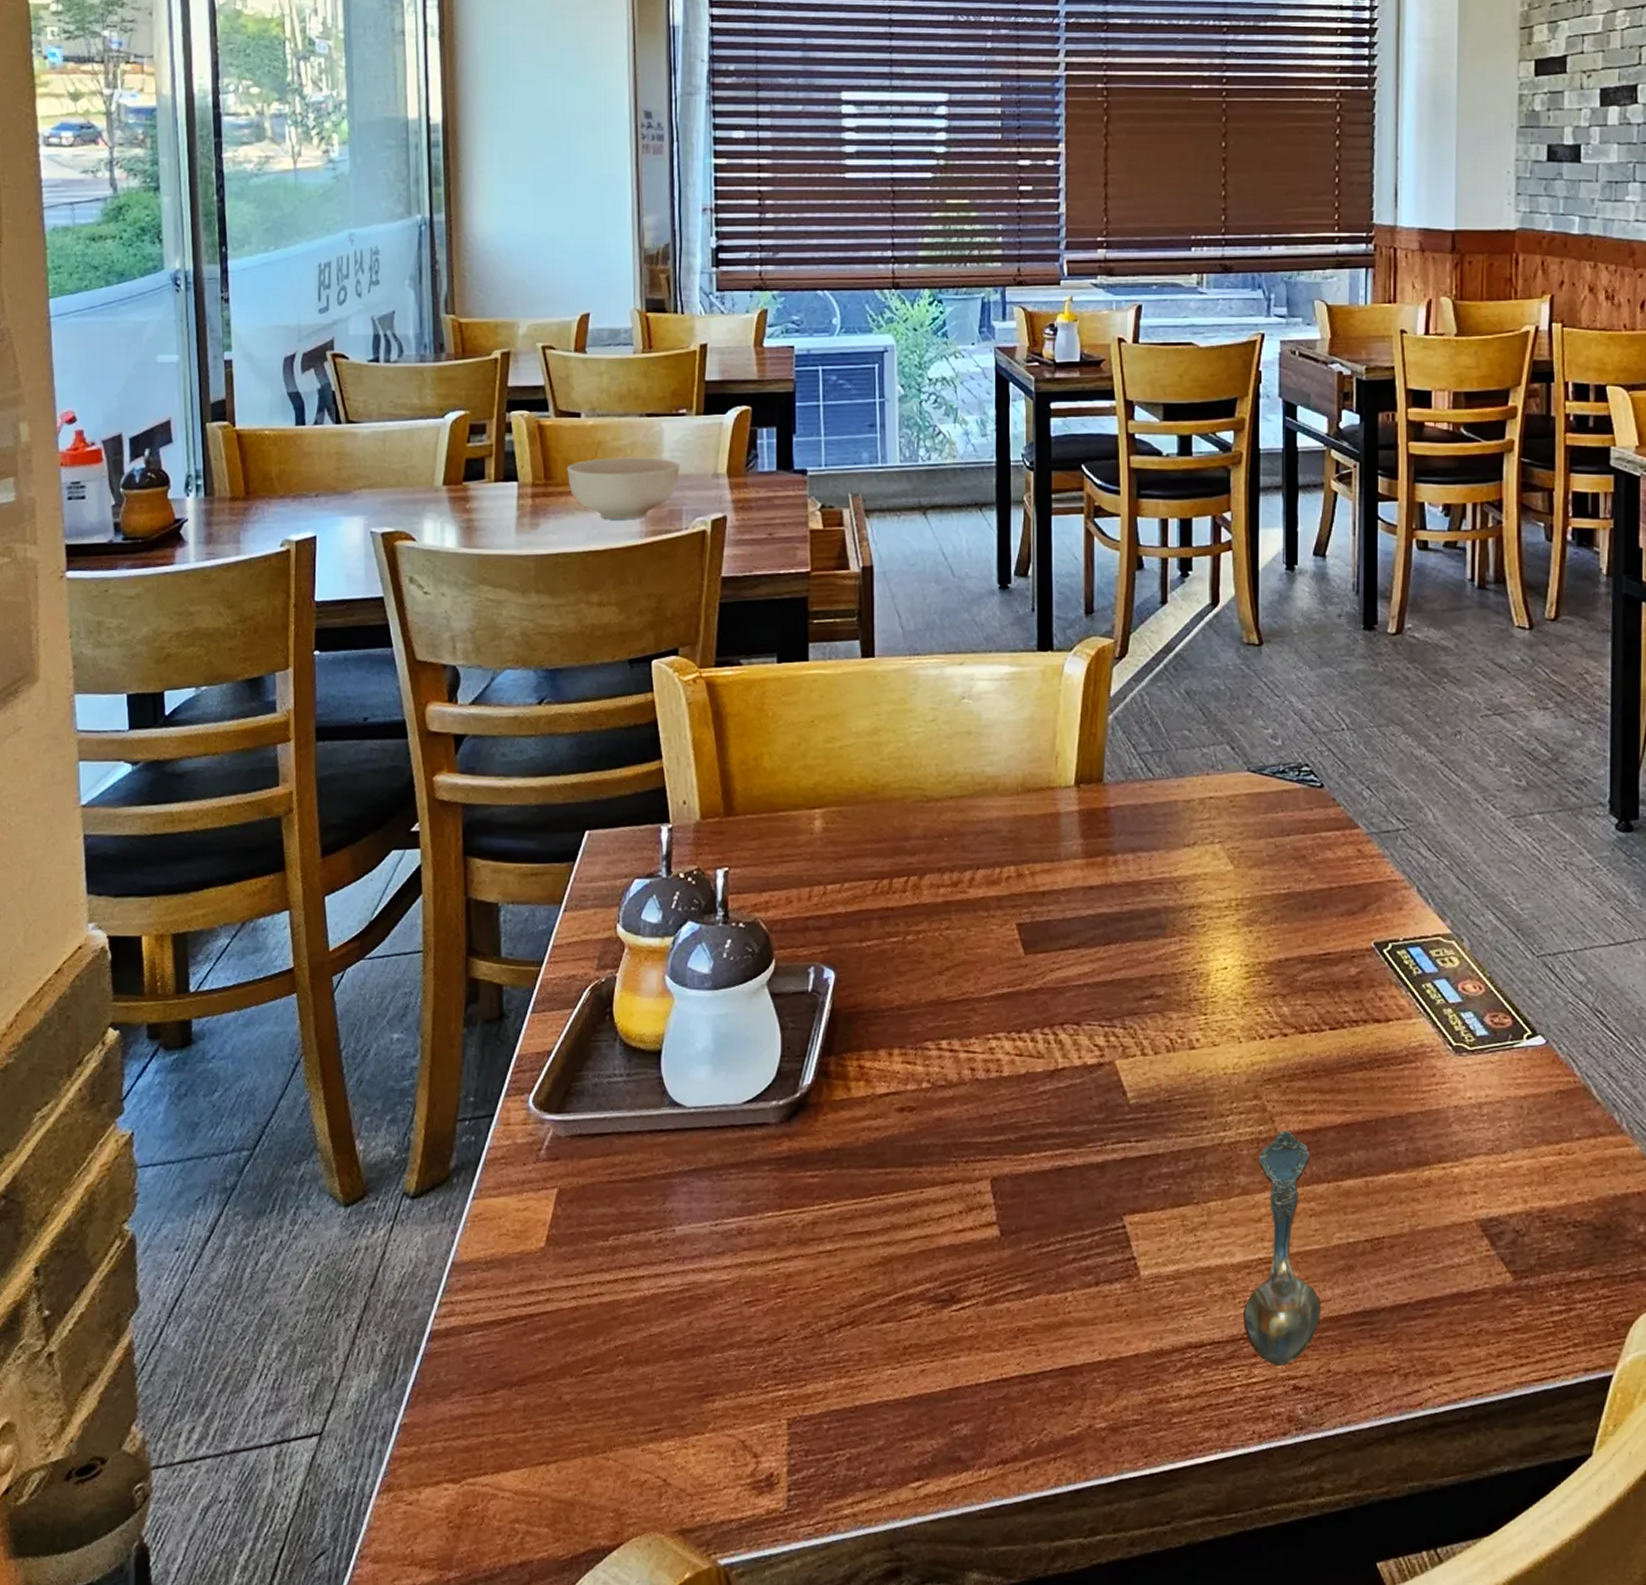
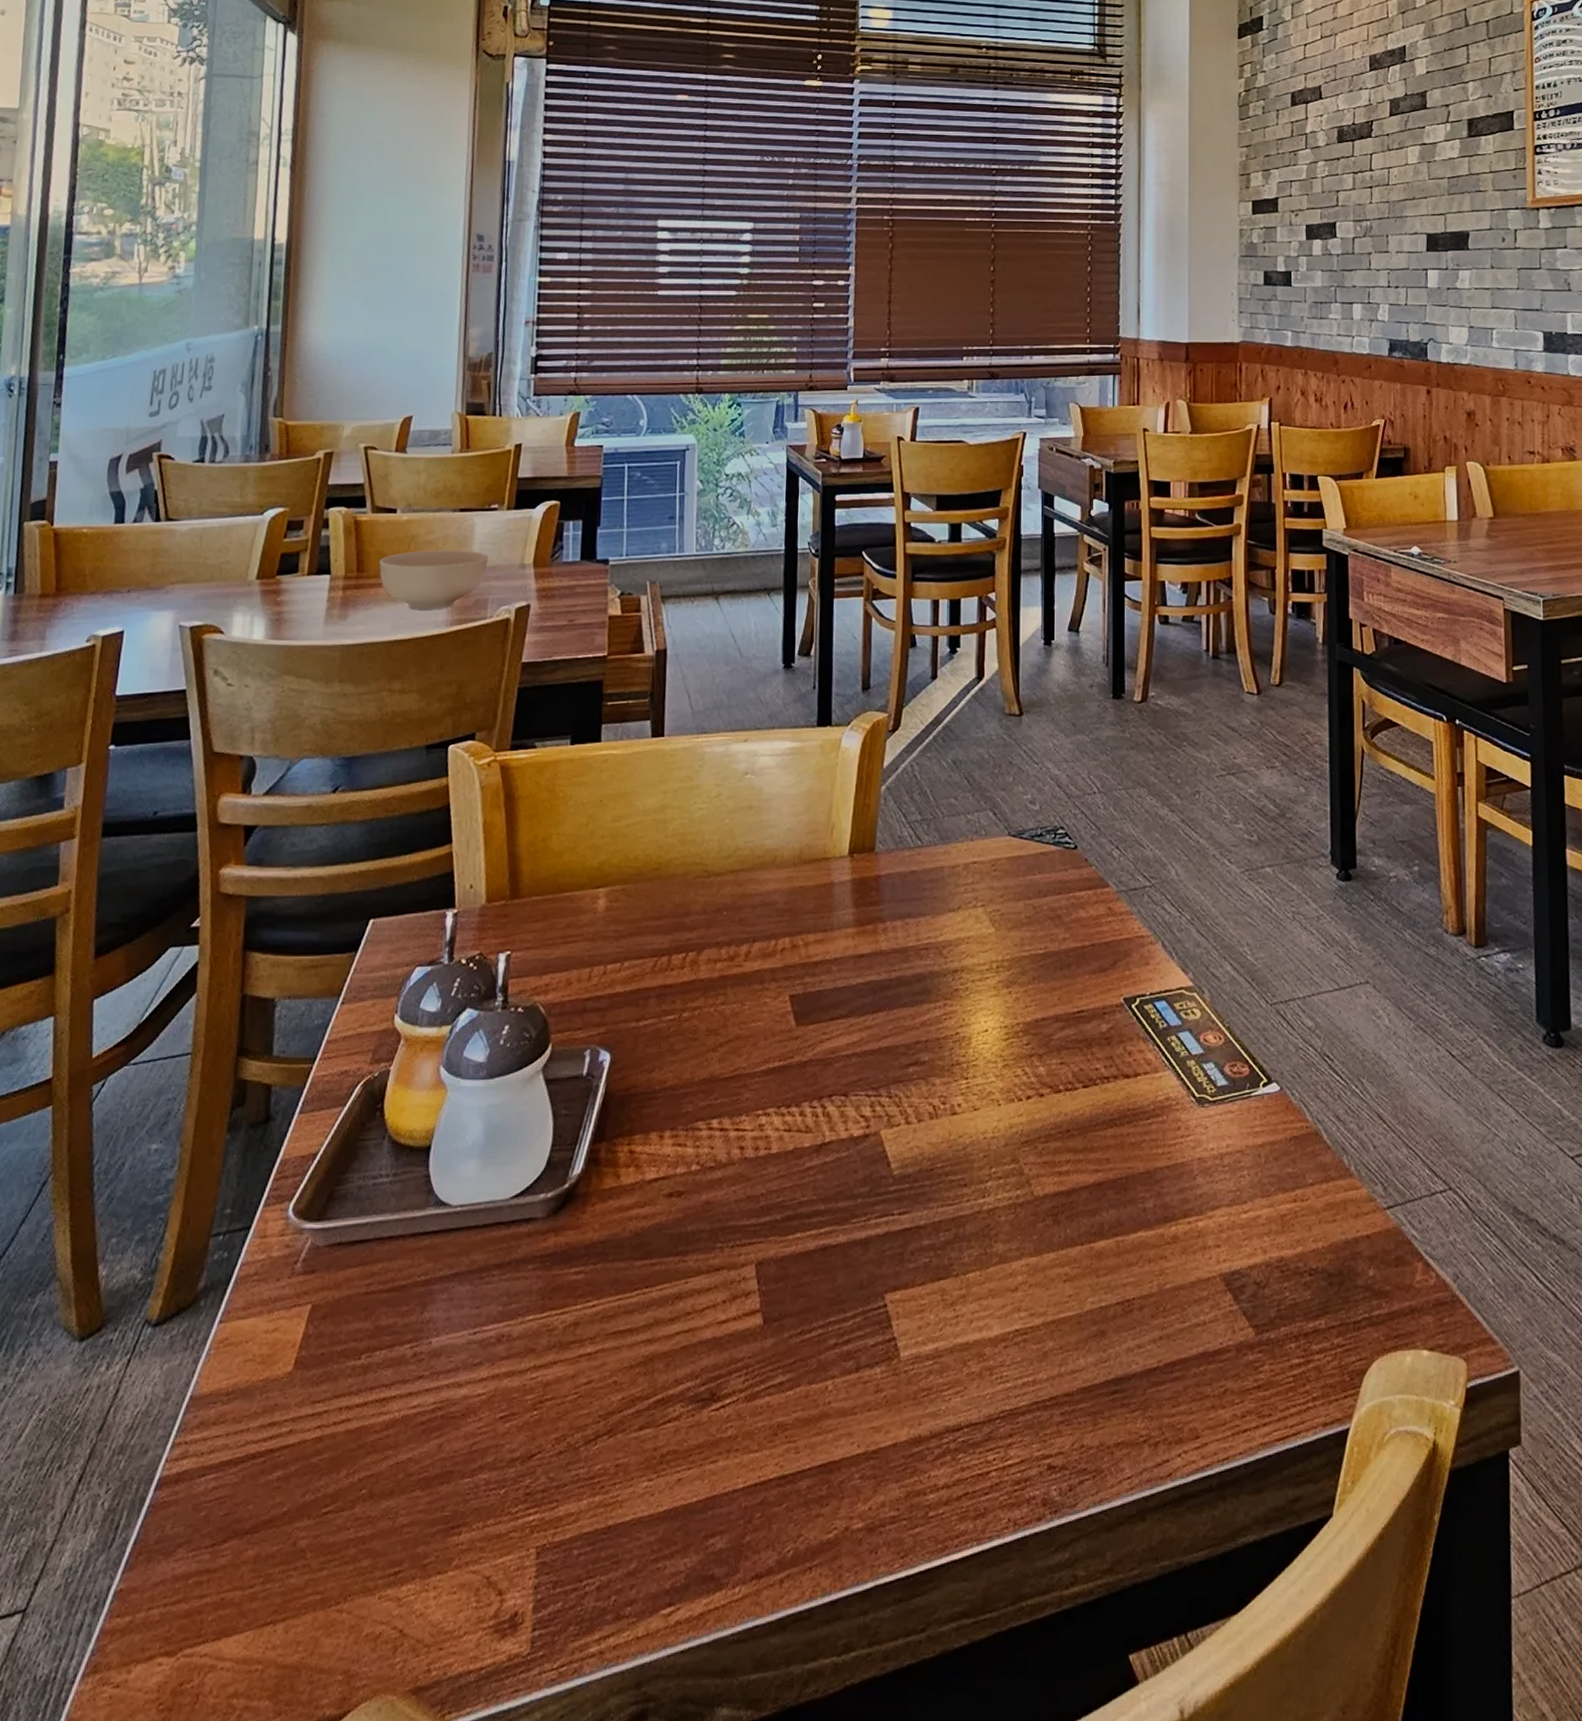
spoon: present [1242,1130,1322,1367] -> none [999,1193,1075,1446]

